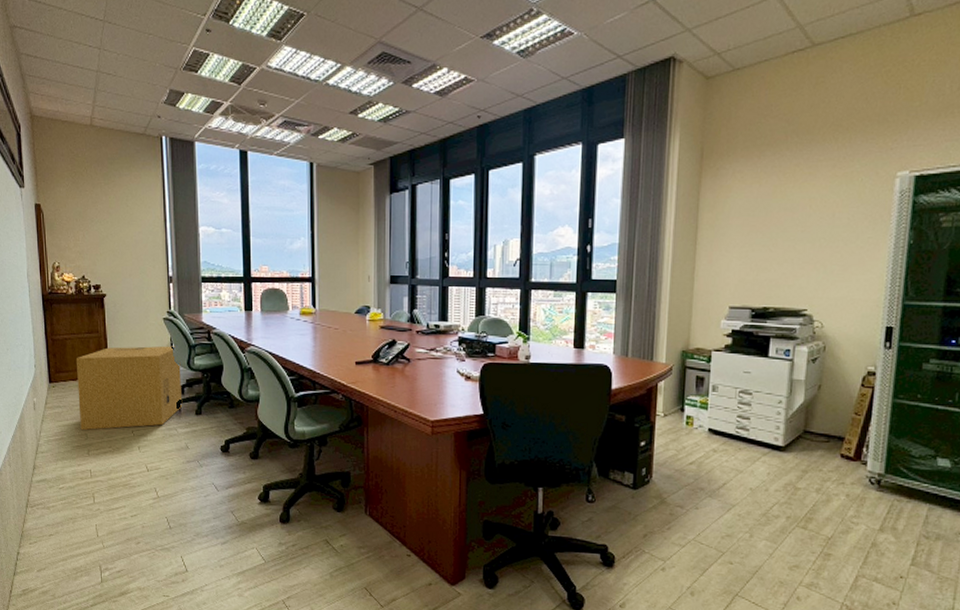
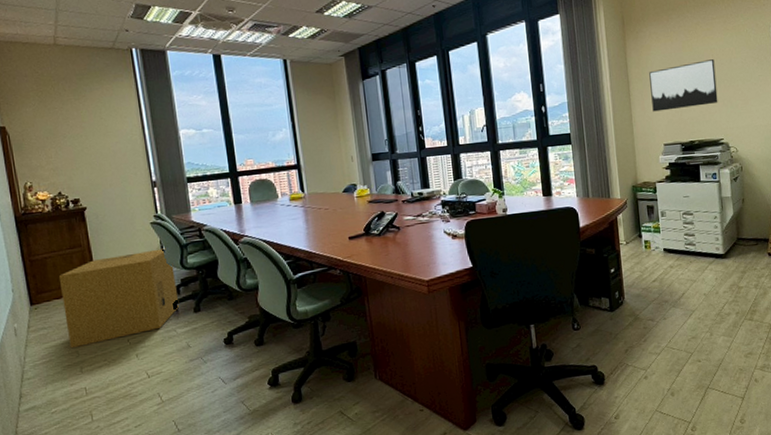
wall art: none [722,211,812,267] -> present [649,59,718,112]

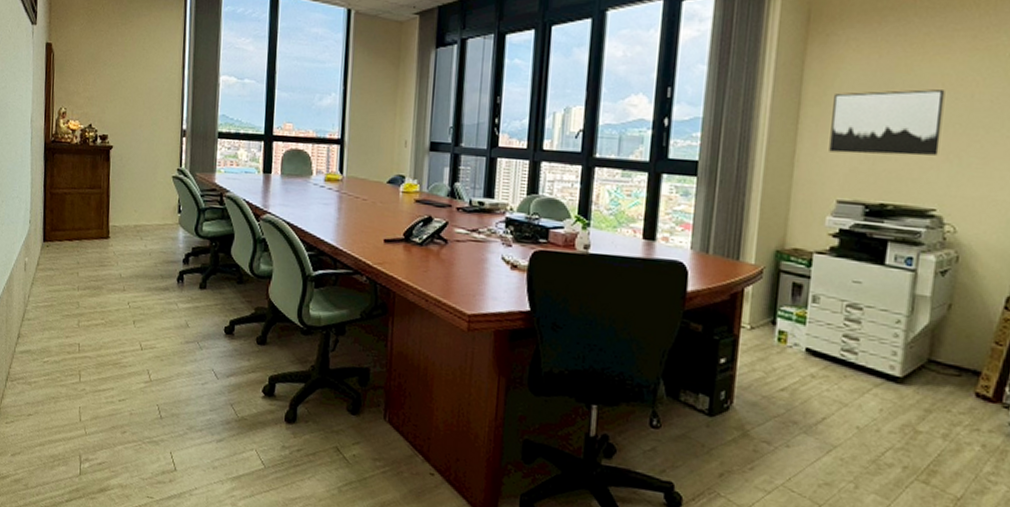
cardboard box: present [58,248,180,349] -> none [72,206,188,299]

